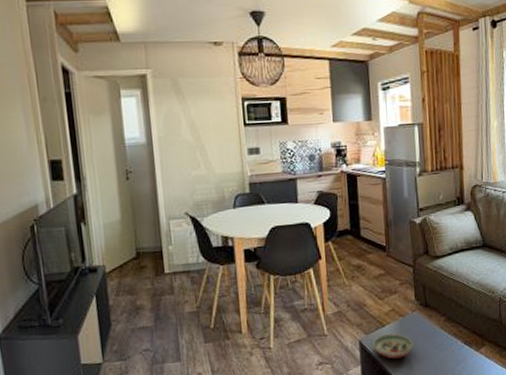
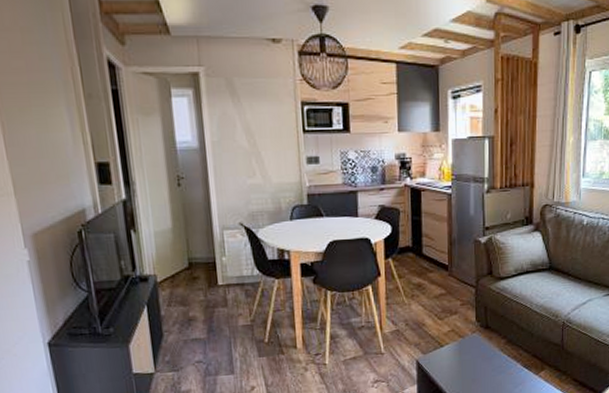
decorative bowl: present [372,333,413,359] -> none [430,354,471,380]

